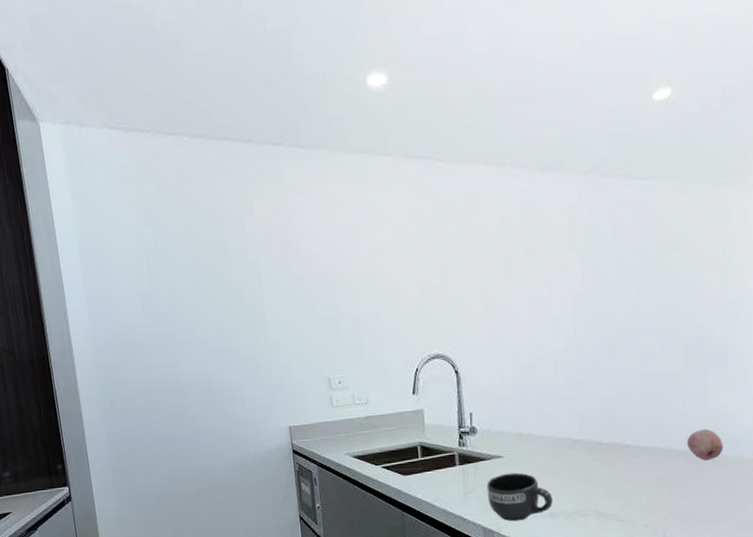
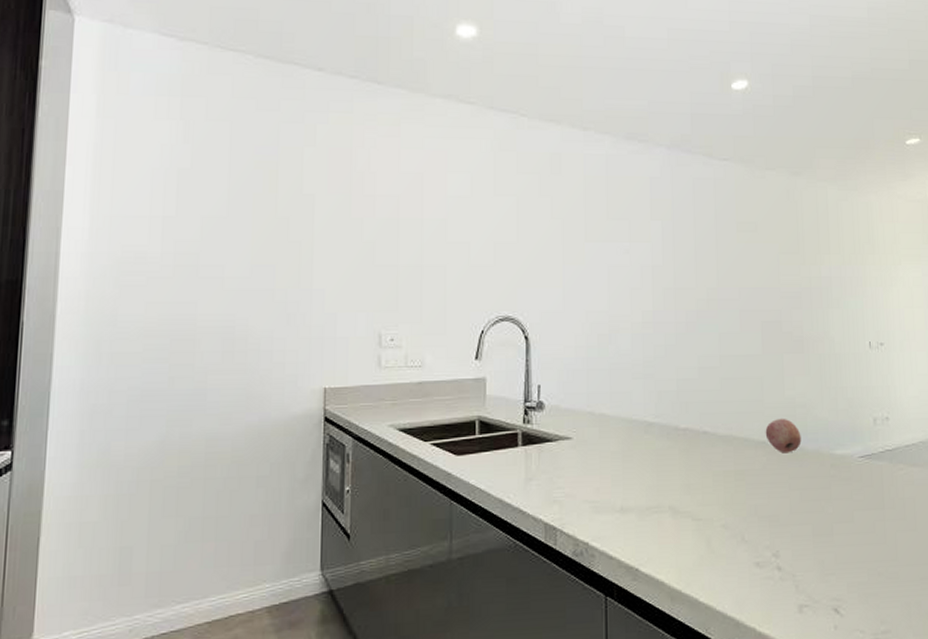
mug: present [486,472,553,522] -> none [551,458,624,517]

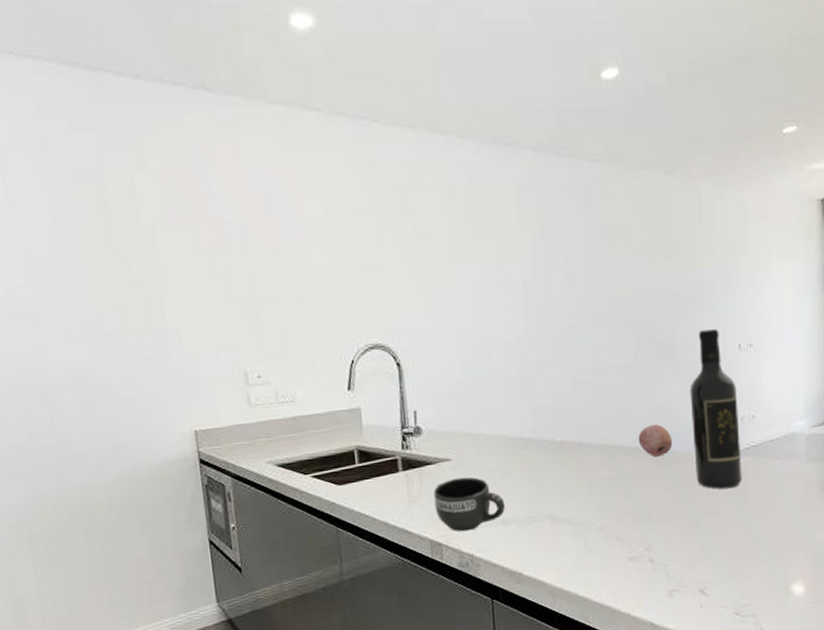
mug: none [551,458,624,517] -> present [433,477,505,532]
wine bottle: none [819,325,877,494] -> present [689,329,742,488]

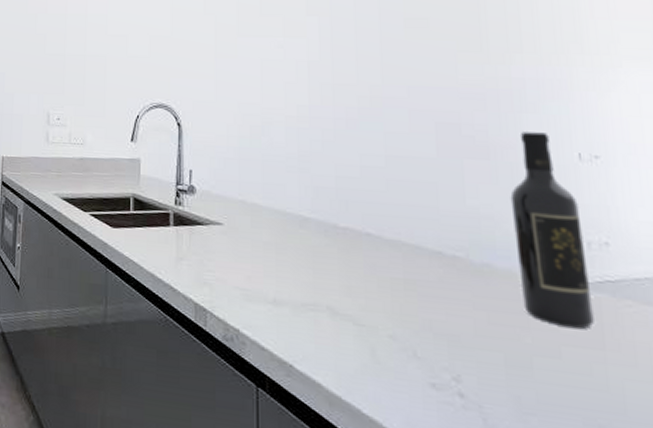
mug: present [433,477,505,532] -> none [202,243,277,303]
fruit: present [638,424,673,457] -> none [441,228,488,269]

